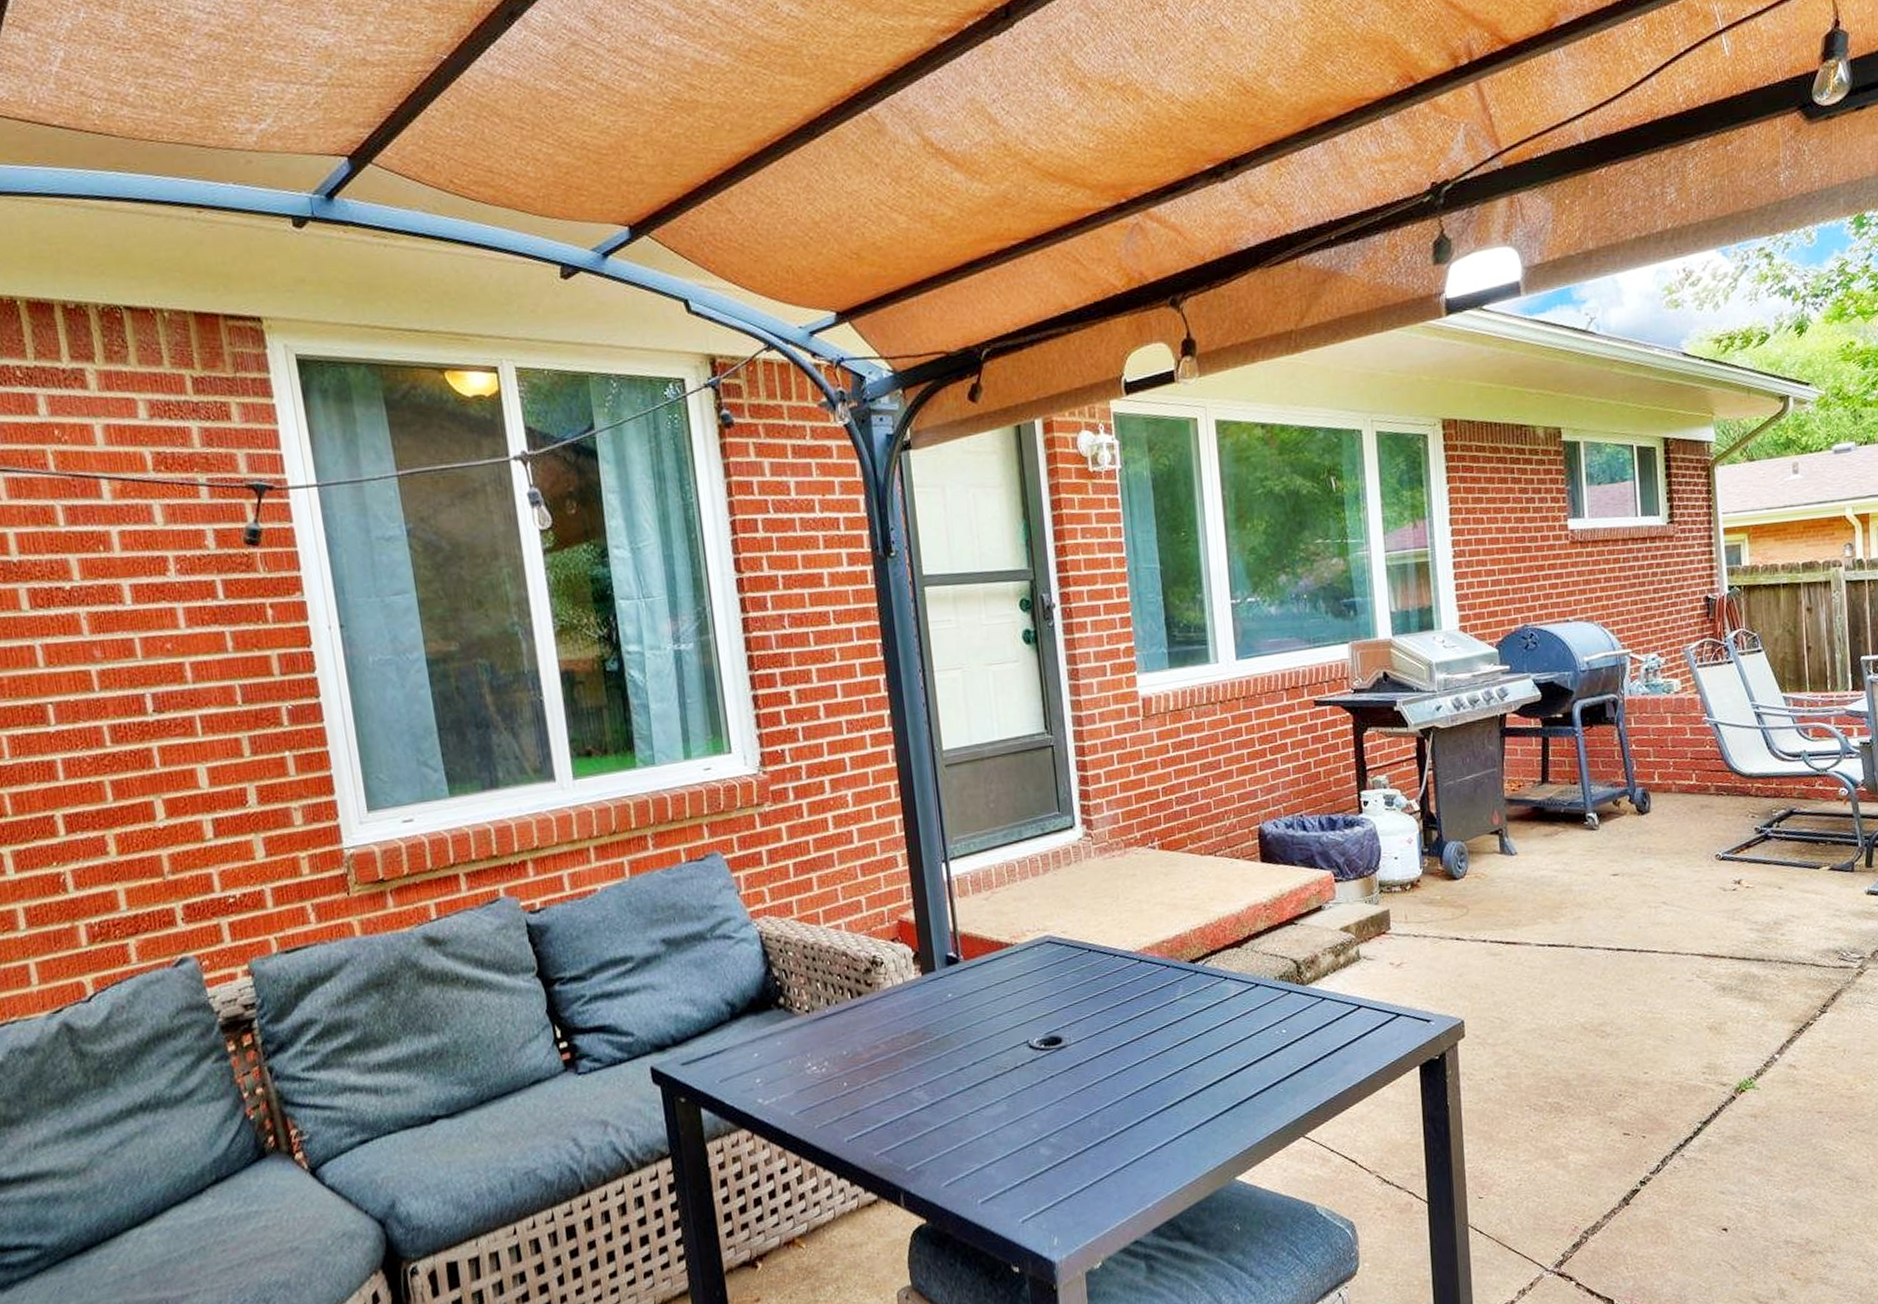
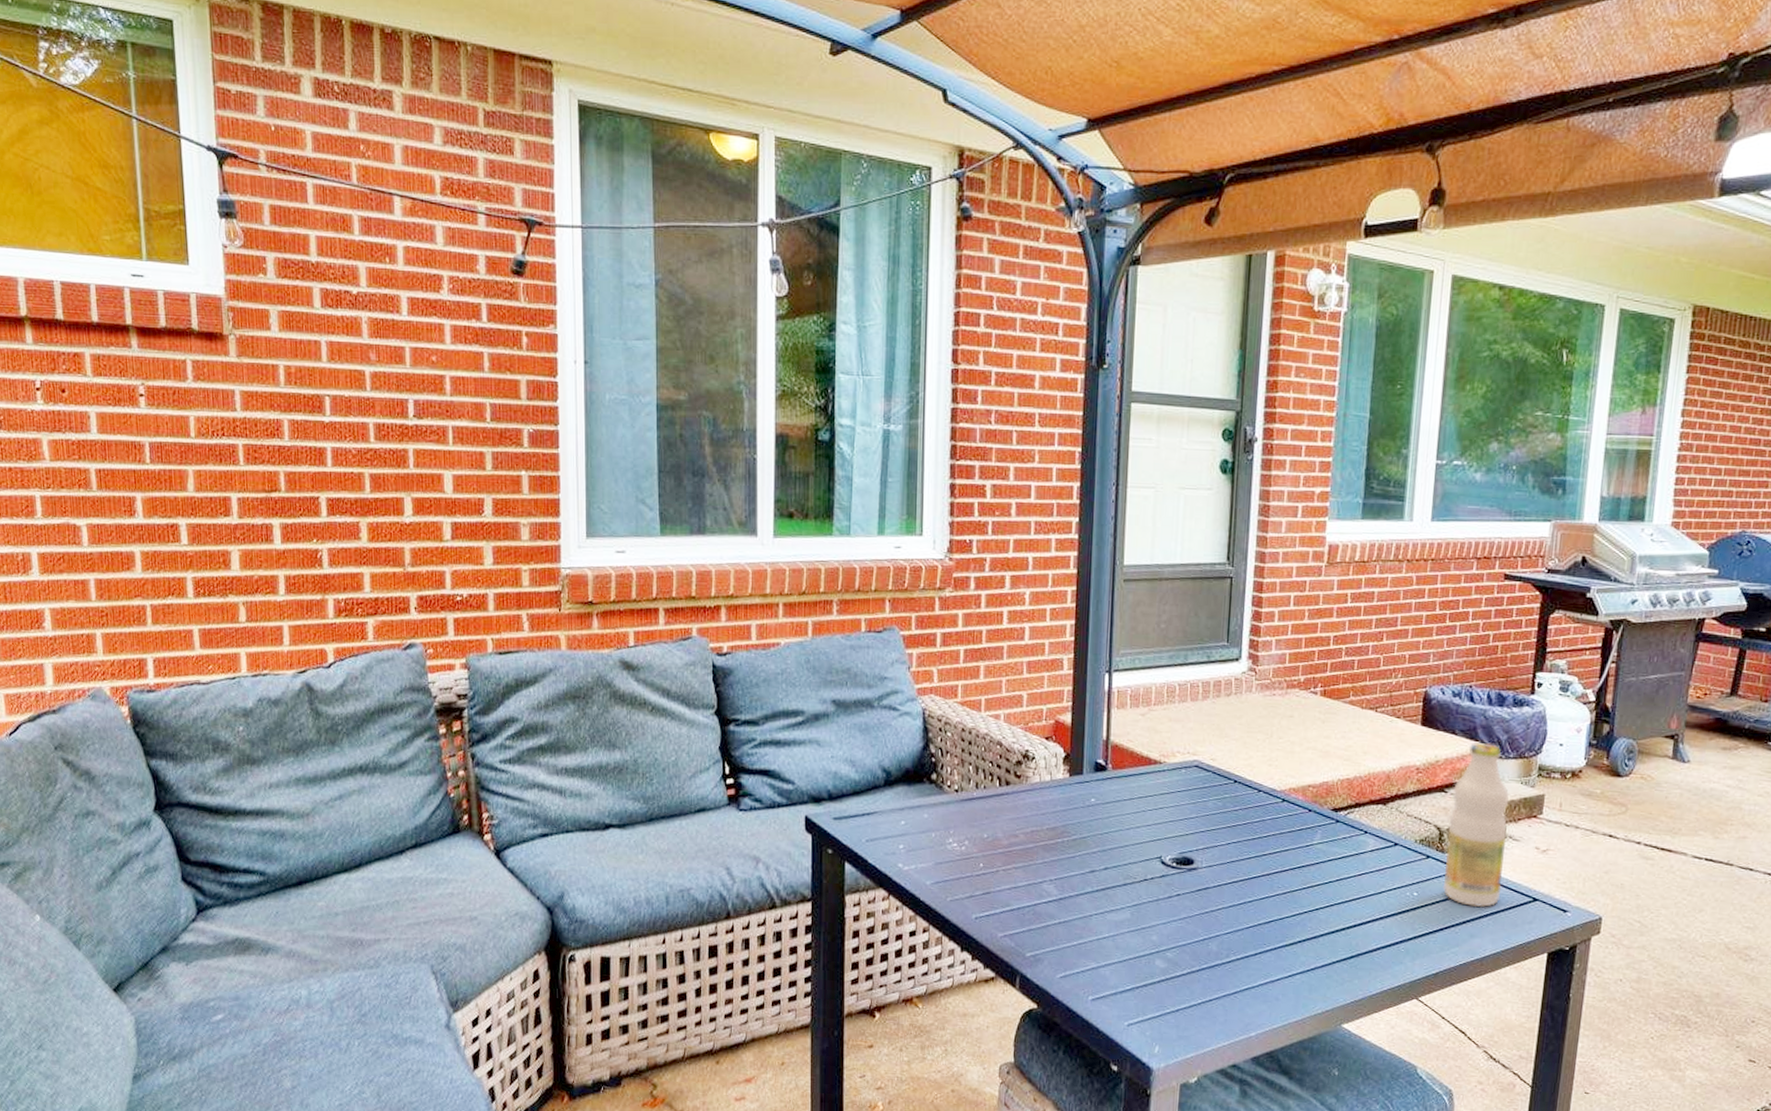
bottle: none [1302,868,1366,1033] -> present [1442,742,1510,907]

